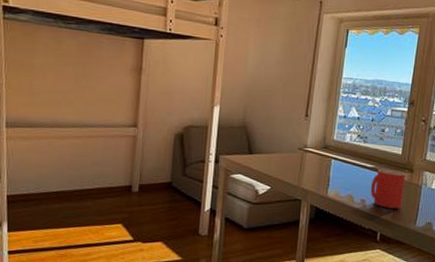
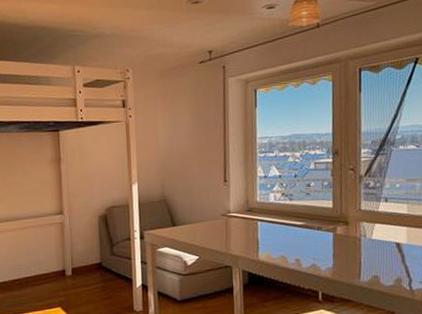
mug: present [370,168,406,209] -> none [303,224,342,266]

